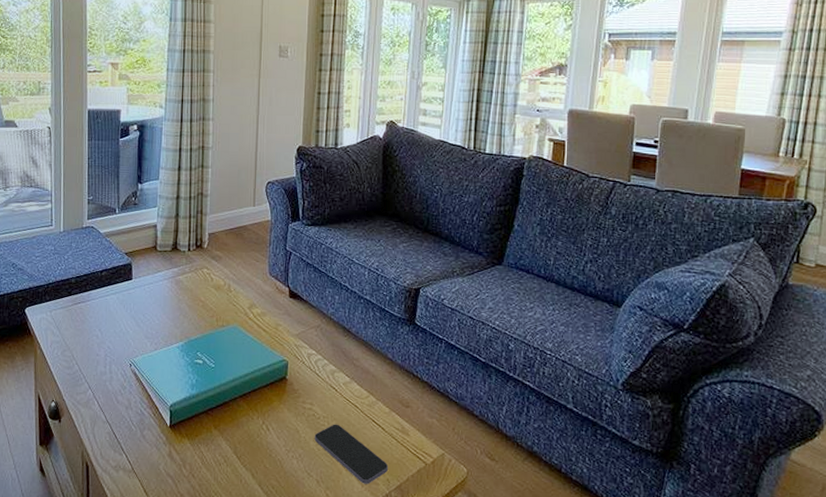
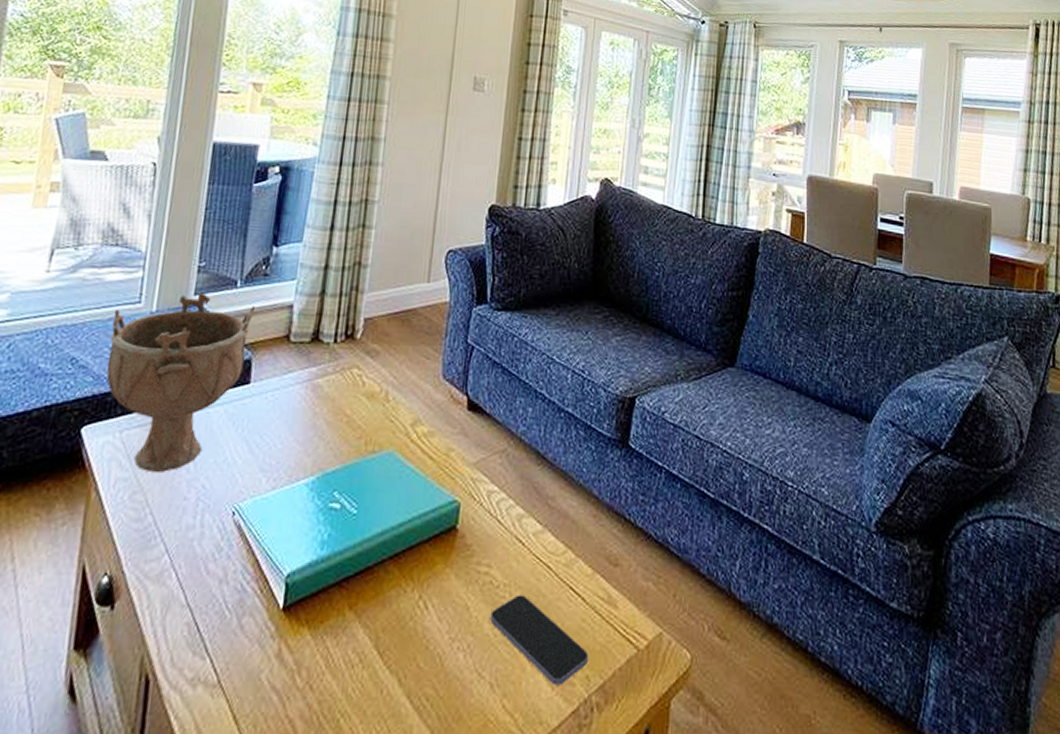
decorative bowl: none [35,217,131,338] -> present [106,292,256,472]

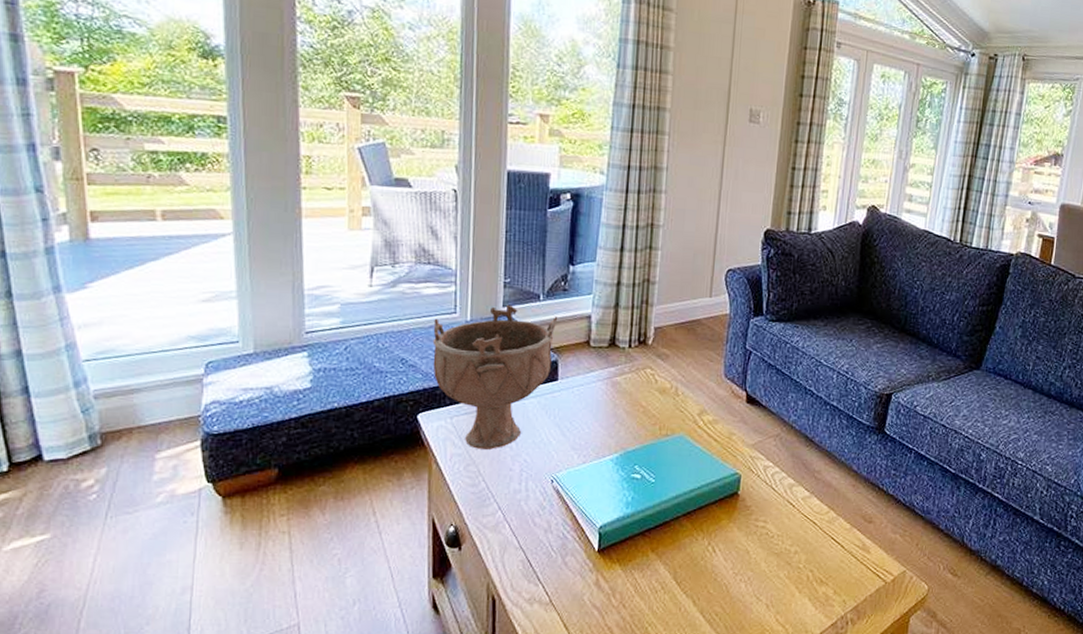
smartphone: present [490,595,589,685] -> none [766,543,846,606]

